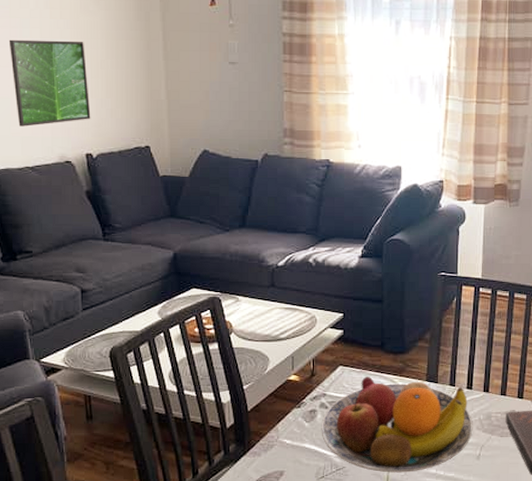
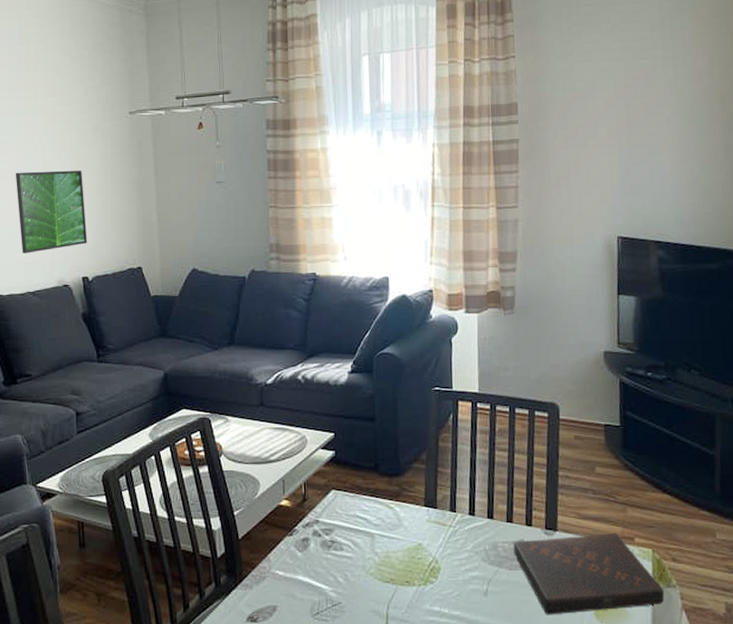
fruit bowl: present [321,376,473,473] -> none [314,500,478,610]

